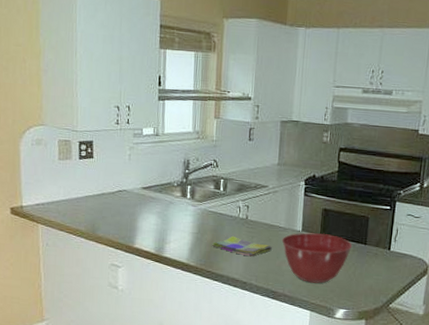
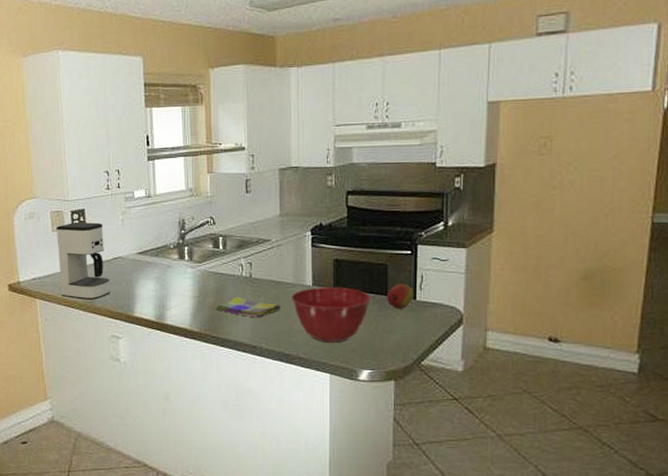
coffee maker: none [63,152,114,229] -> present [56,221,110,300]
fruit: none [365,235,389,257] -> present [386,284,414,309]

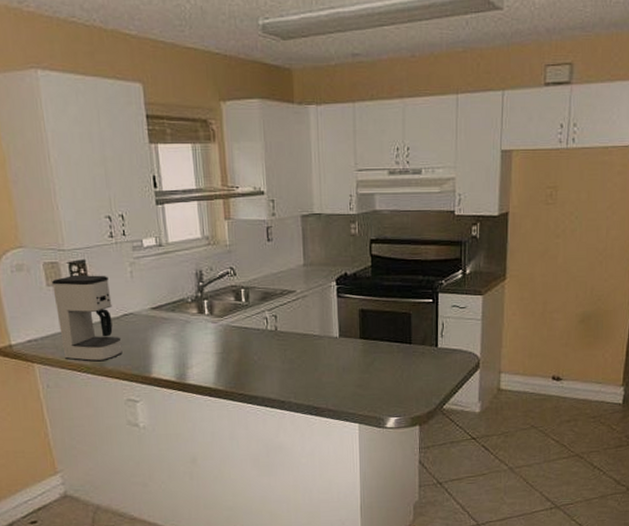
dish towel: present [214,296,281,318] -> none [239,351,308,372]
mixing bowl: present [291,287,370,342] -> none [318,337,396,393]
fruit: present [386,284,414,309] -> none [410,332,436,356]

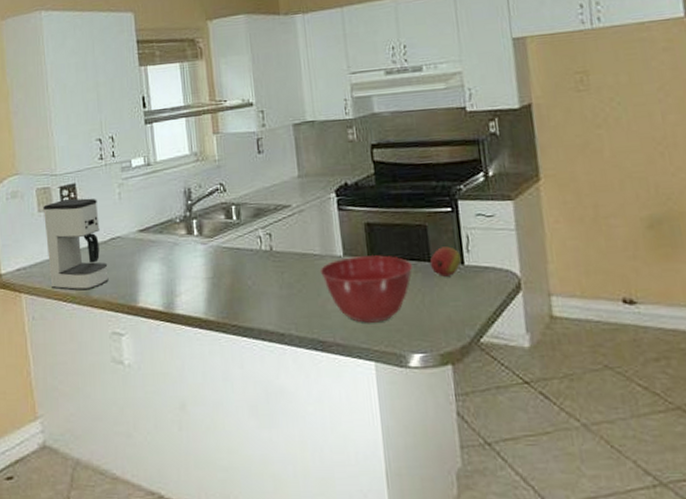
mixing bowl: none [318,337,396,393] -> present [320,255,412,323]
fruit: none [410,332,436,356] -> present [429,246,461,277]

